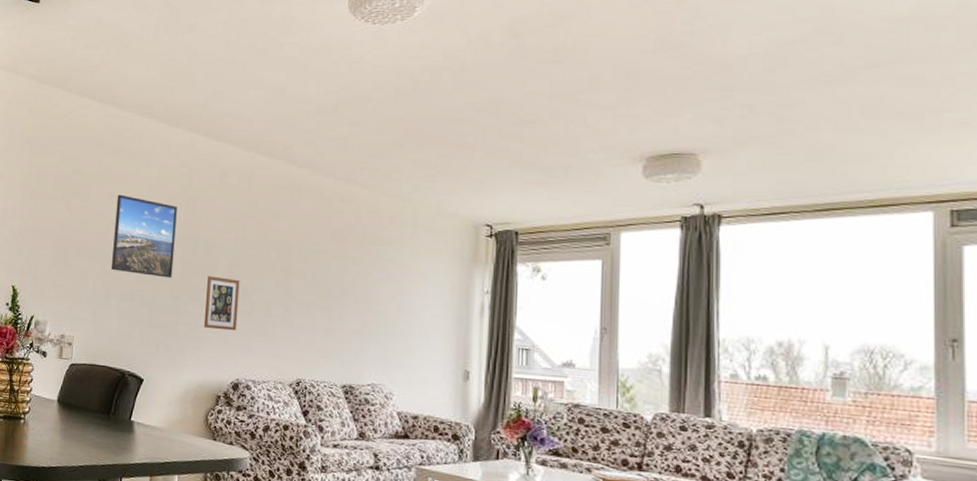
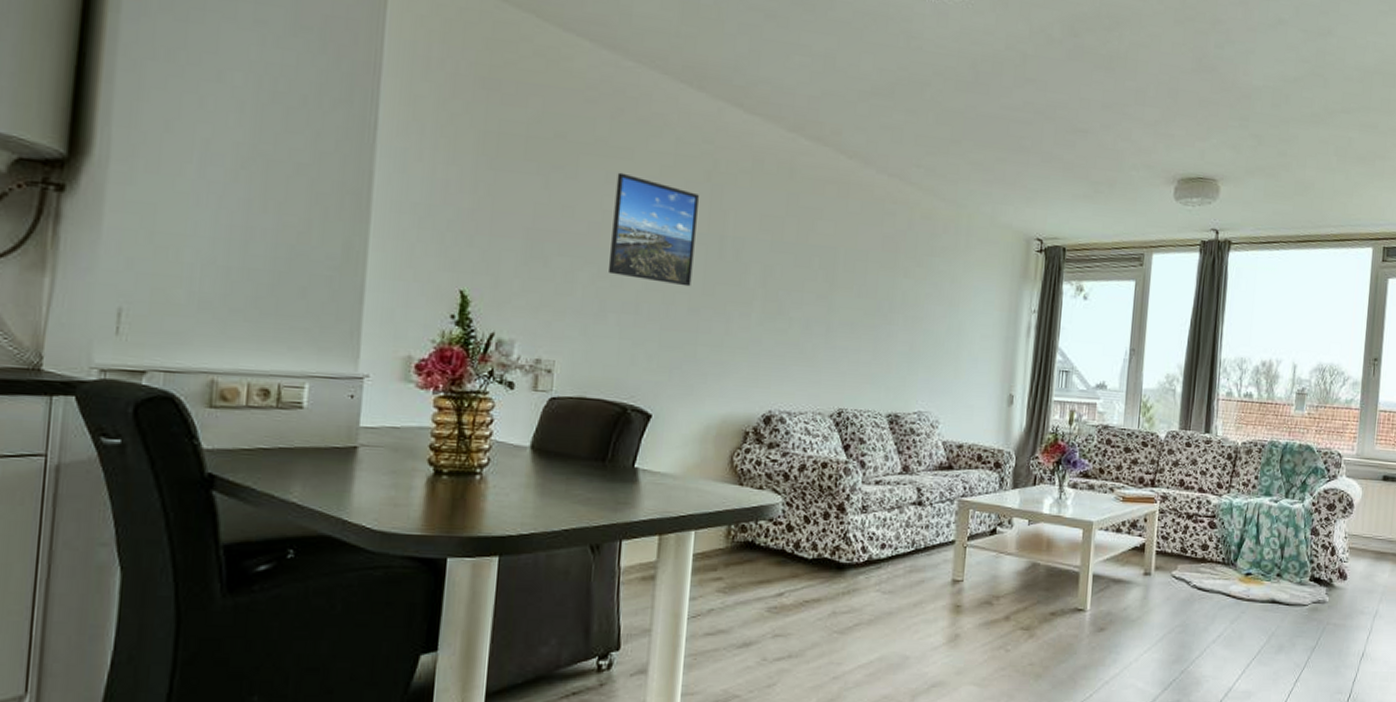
picture frame: present [203,276,240,331] -> none [729,285,776,353]

